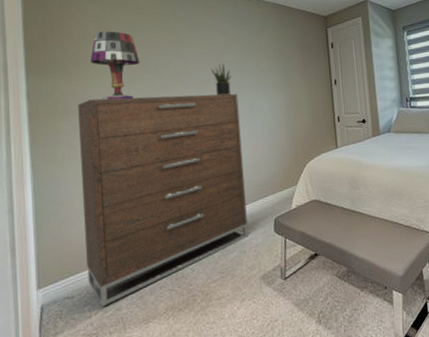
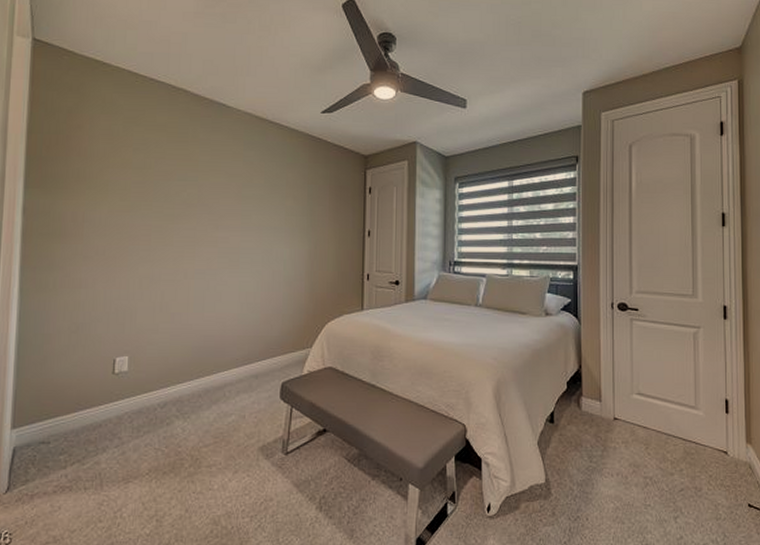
dresser: present [78,93,249,307] -> none [67,223,256,458]
table lamp: present [89,31,140,100] -> none [95,147,151,227]
potted plant: present [210,63,233,96] -> none [228,198,252,236]

